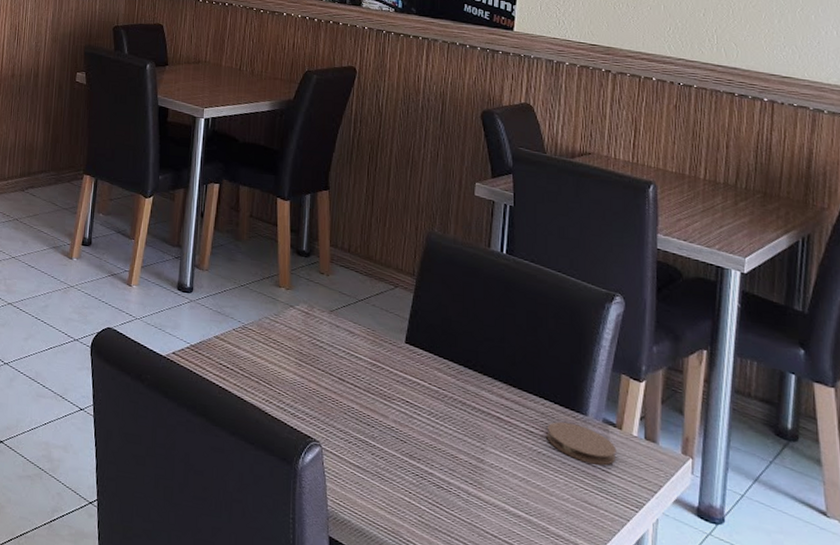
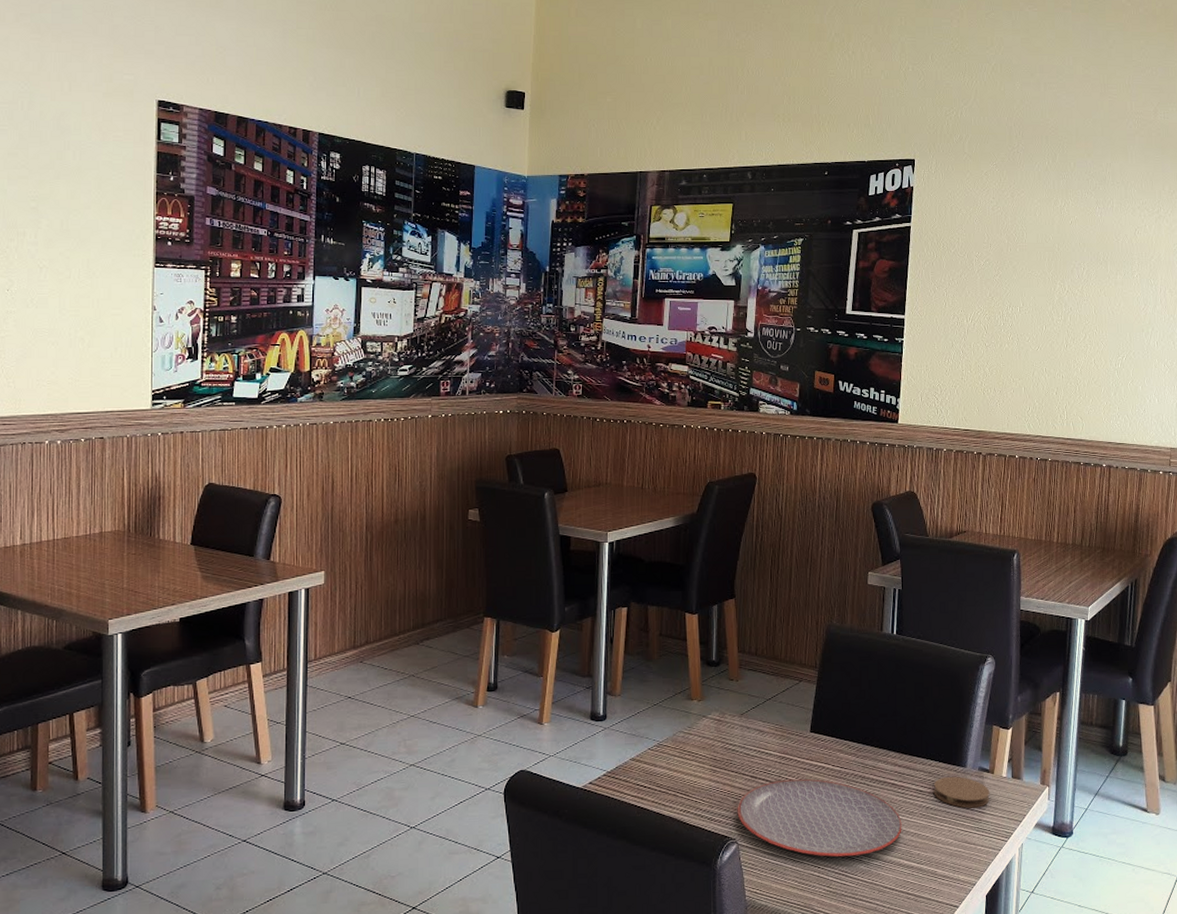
plate: none [322,388,508,490] -> present [737,778,902,857]

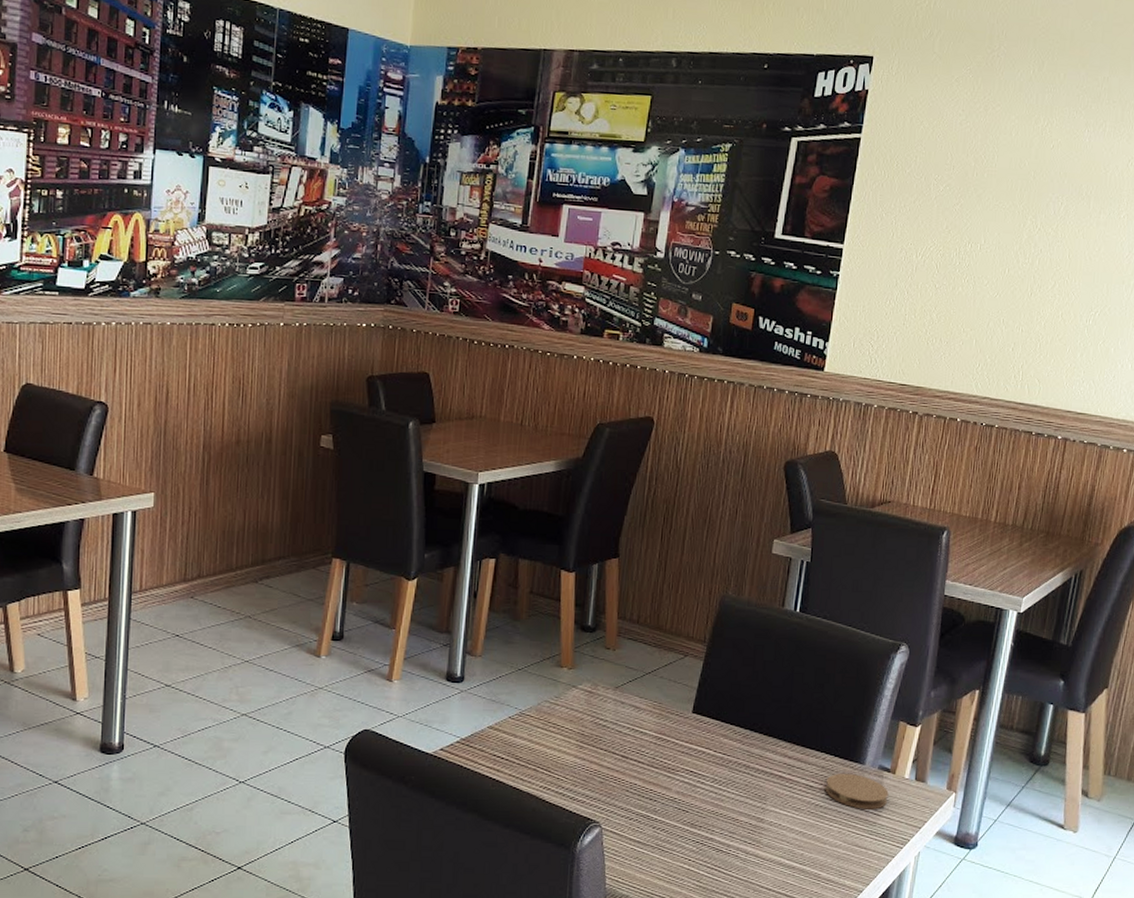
plate: present [737,778,902,857] -> none [603,762,787,851]

